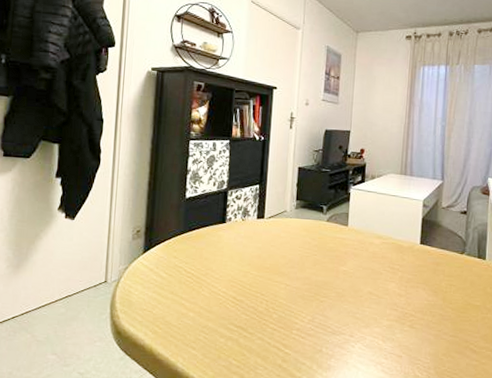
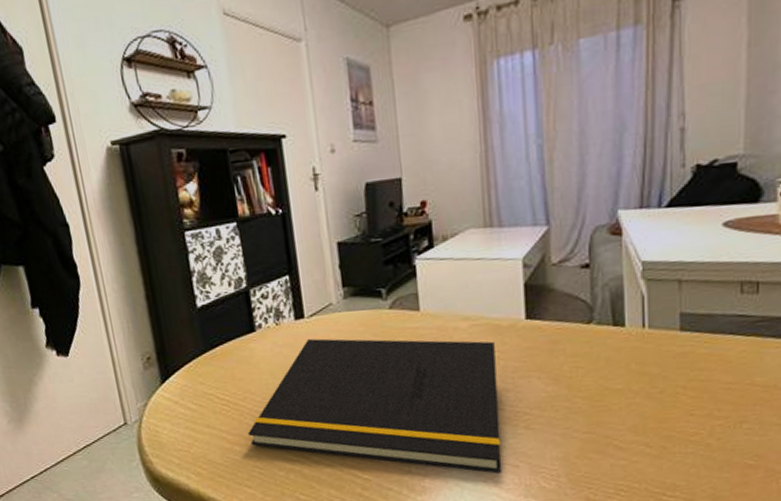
notepad: none [202,235,397,361] -> present [248,338,502,473]

